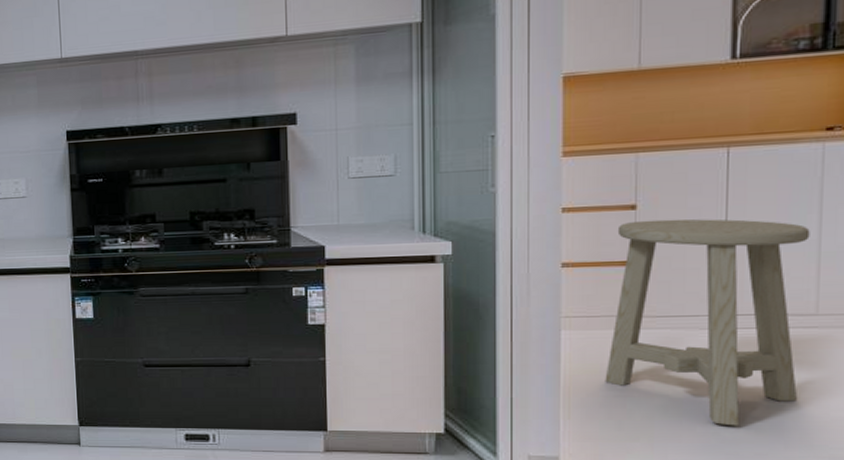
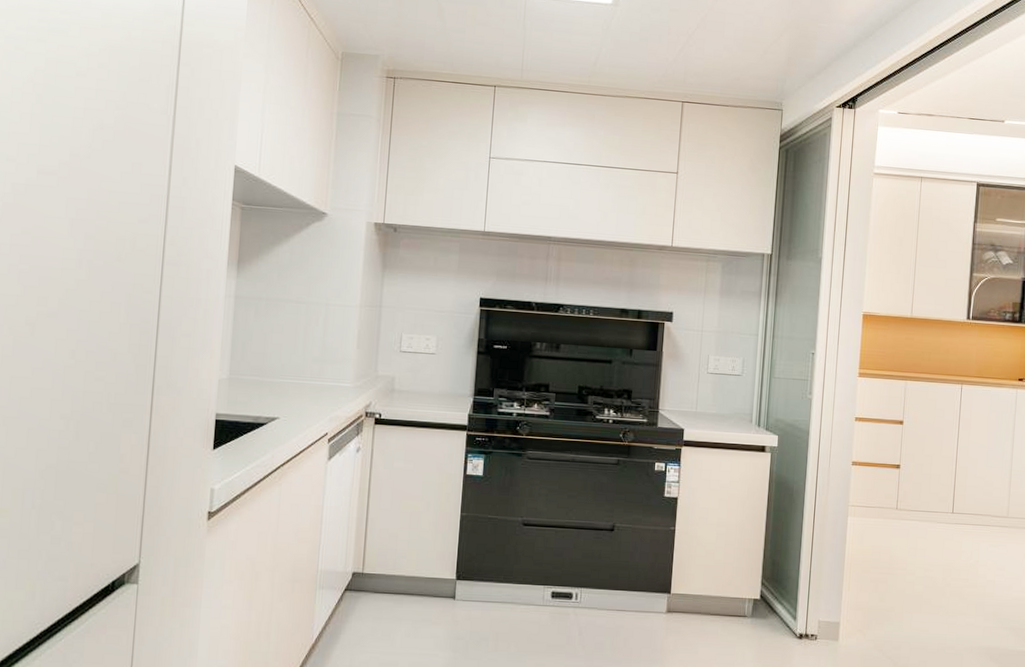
stool: present [605,219,810,426] -> none [874,433,1007,601]

